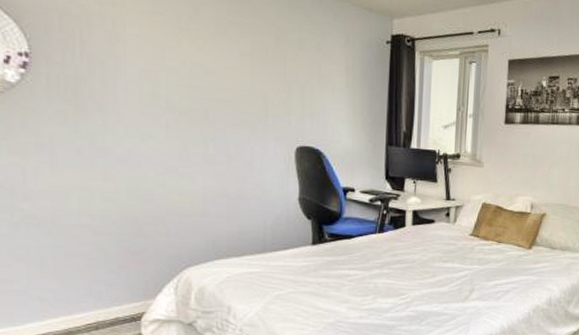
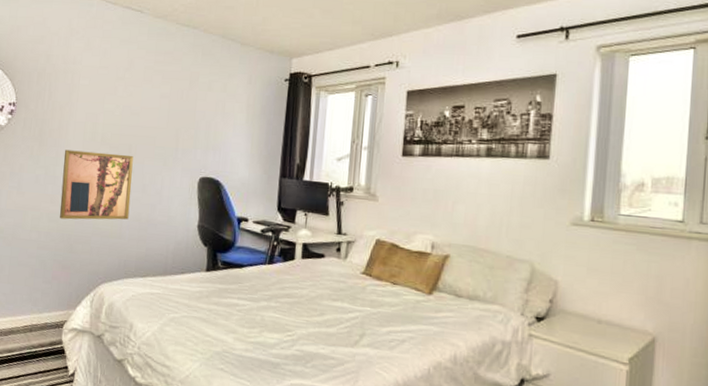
wall art: none [114,115,213,199] -> present [59,149,134,220]

